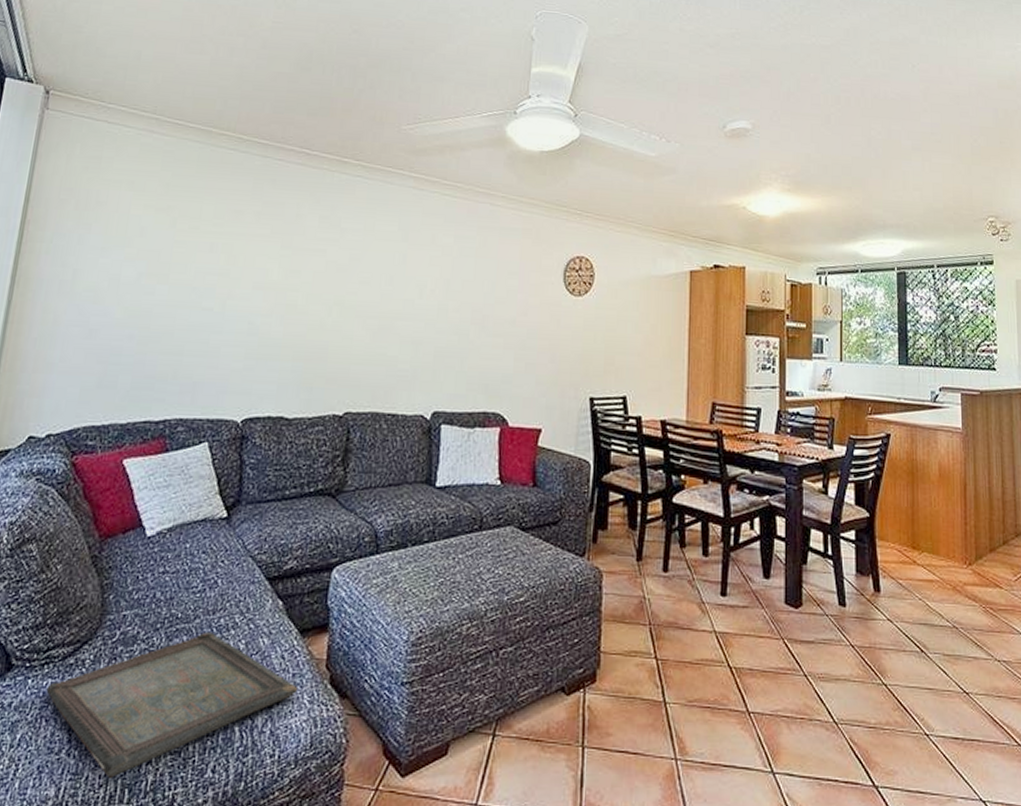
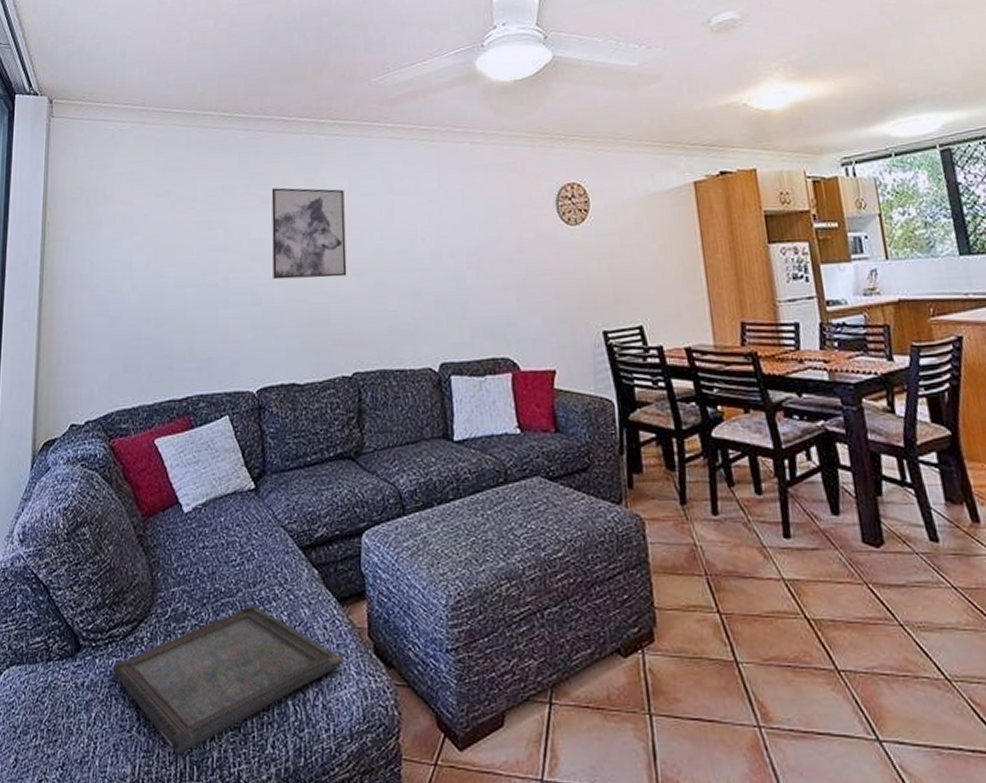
wall art: none [273,220,359,317] -> present [271,187,347,280]

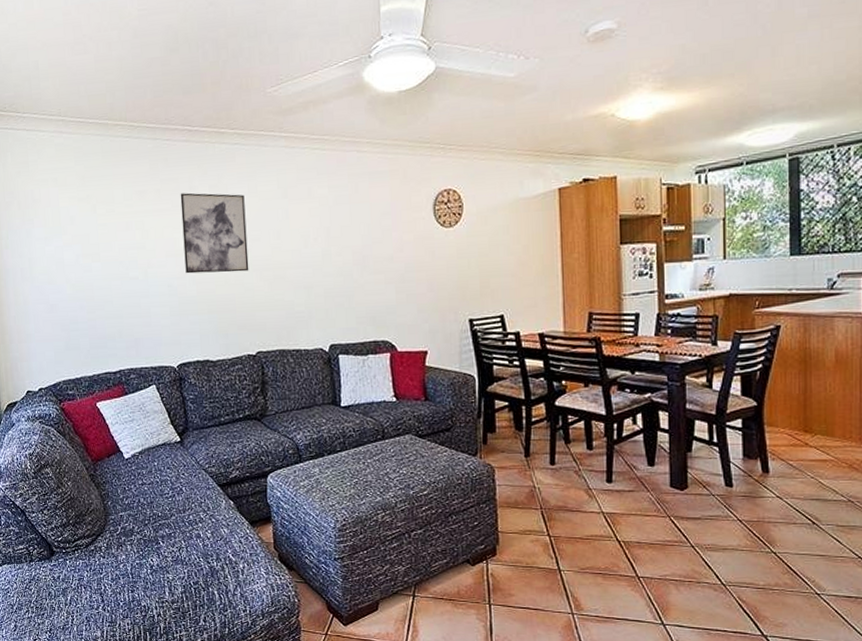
serving tray: present [112,604,344,755] -> none [80,525,256,625]

